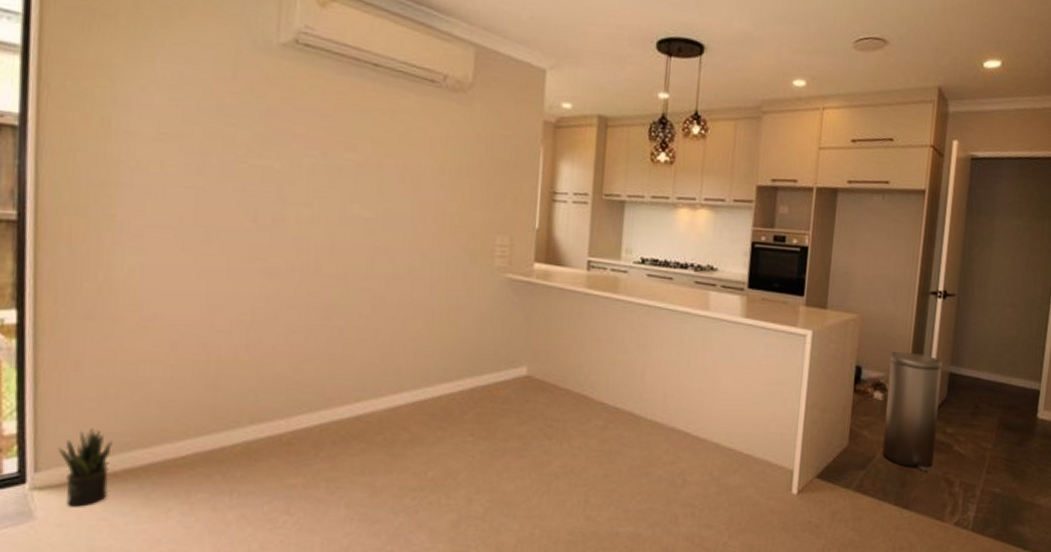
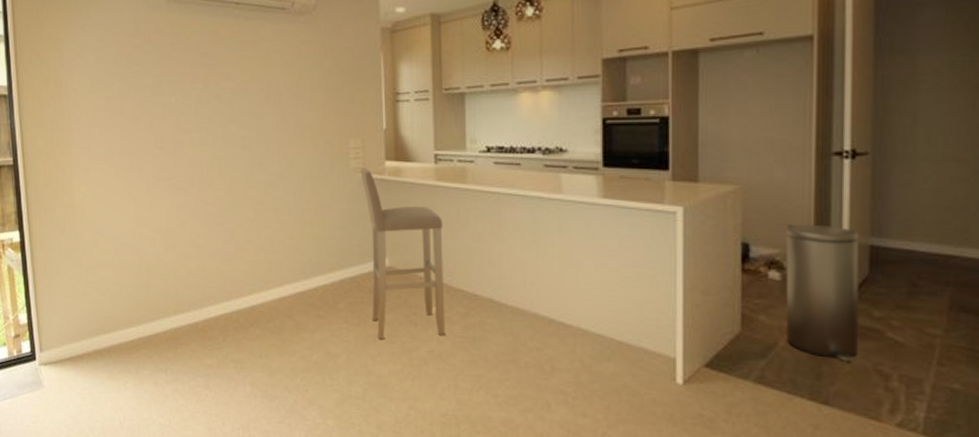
potted plant: present [59,428,113,507] -> none [53,319,85,379]
bar stool: none [502,267,589,454] -> present [360,167,445,339]

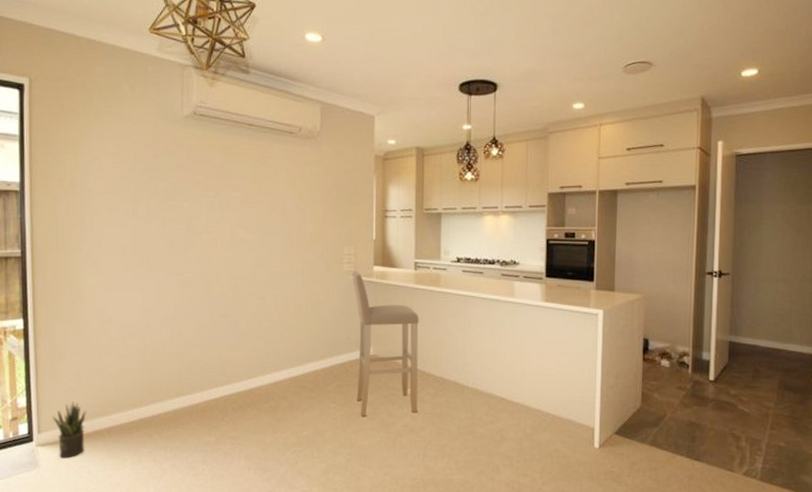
potted plant: none [53,319,85,379] -> present [53,402,86,458]
pedal bin: present [786,224,860,361] -> none [672,324,723,427]

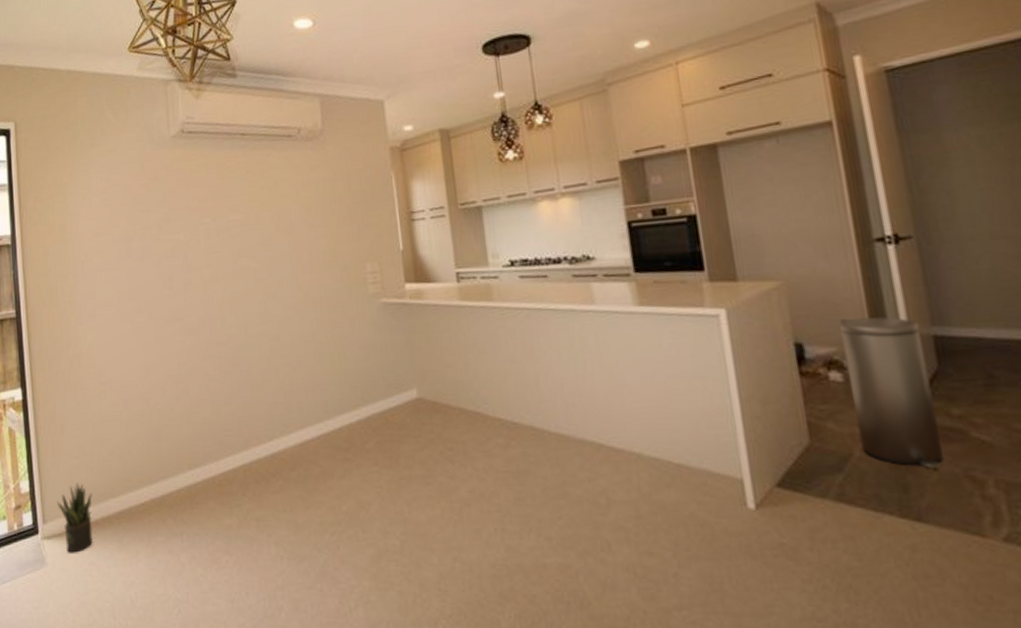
bar stool: present [352,271,419,416] -> none [379,292,486,481]
pedal bin: none [672,324,723,427] -> present [839,316,943,468]

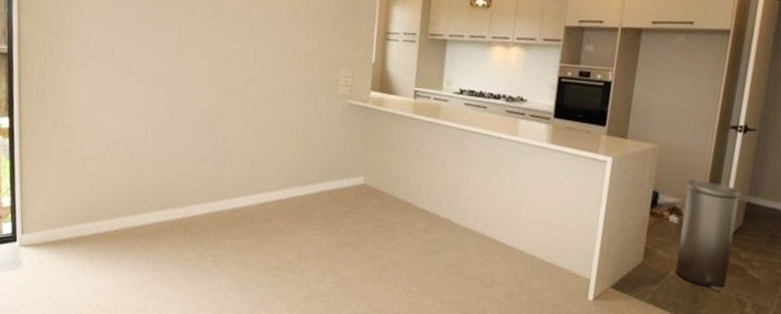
potted plant: present [57,483,93,553] -> none [36,205,70,261]

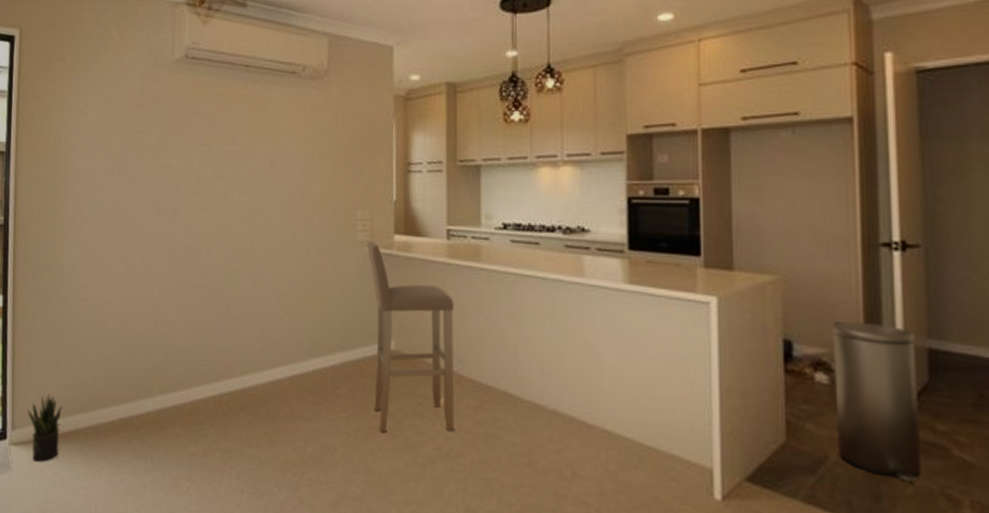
potted plant: none [36,205,70,261] -> present [28,394,62,462]
bar stool: none [343,94,415,247] -> present [367,241,455,432]

